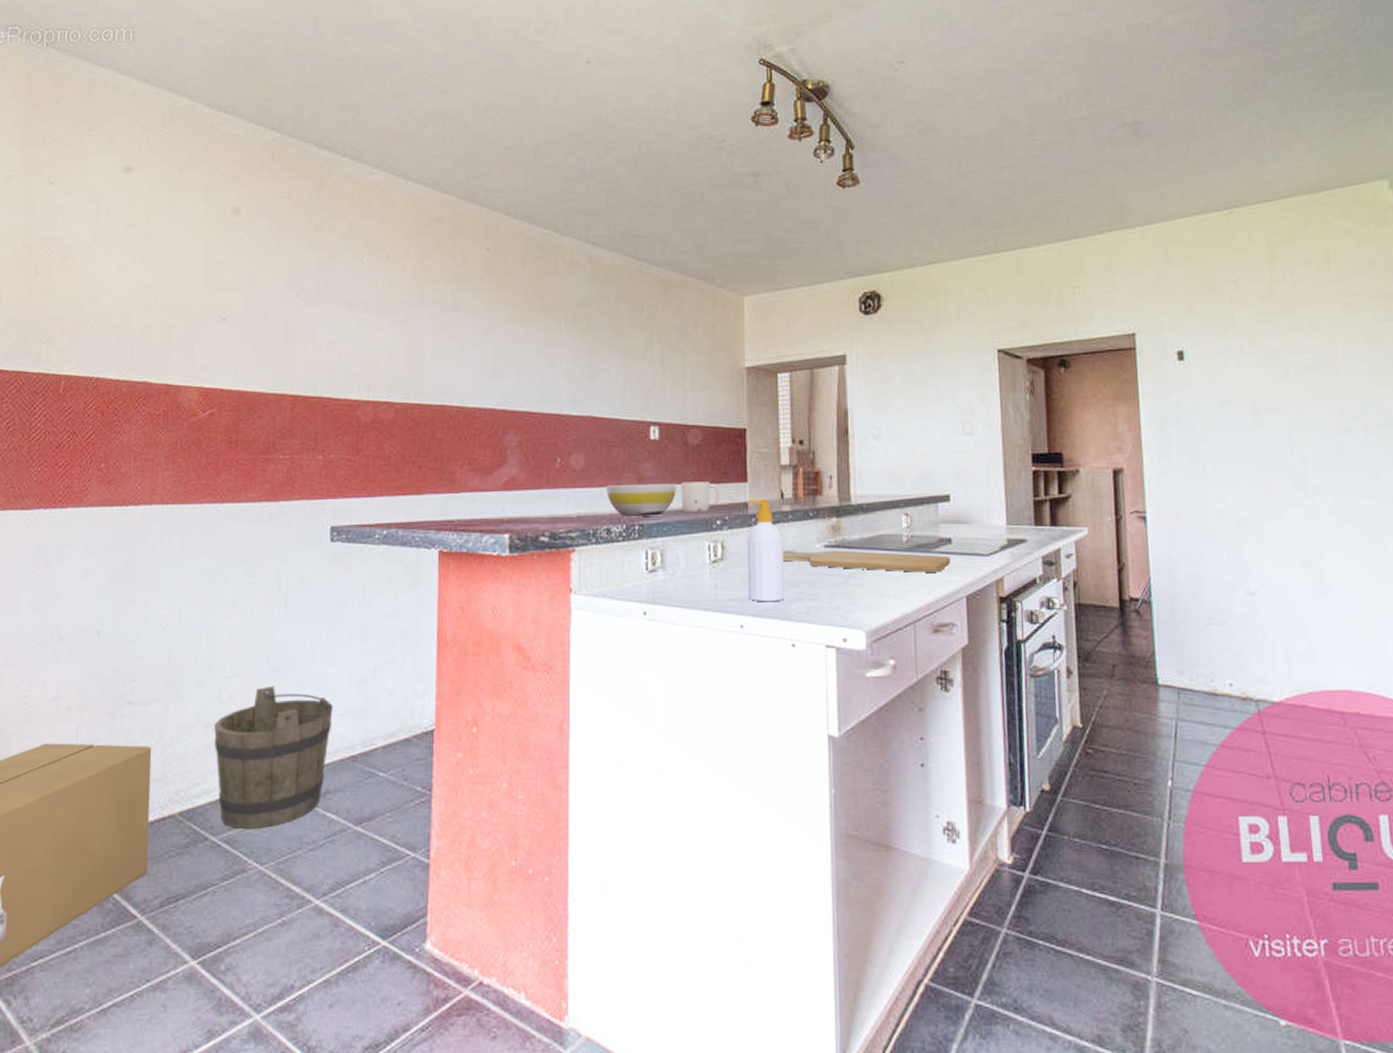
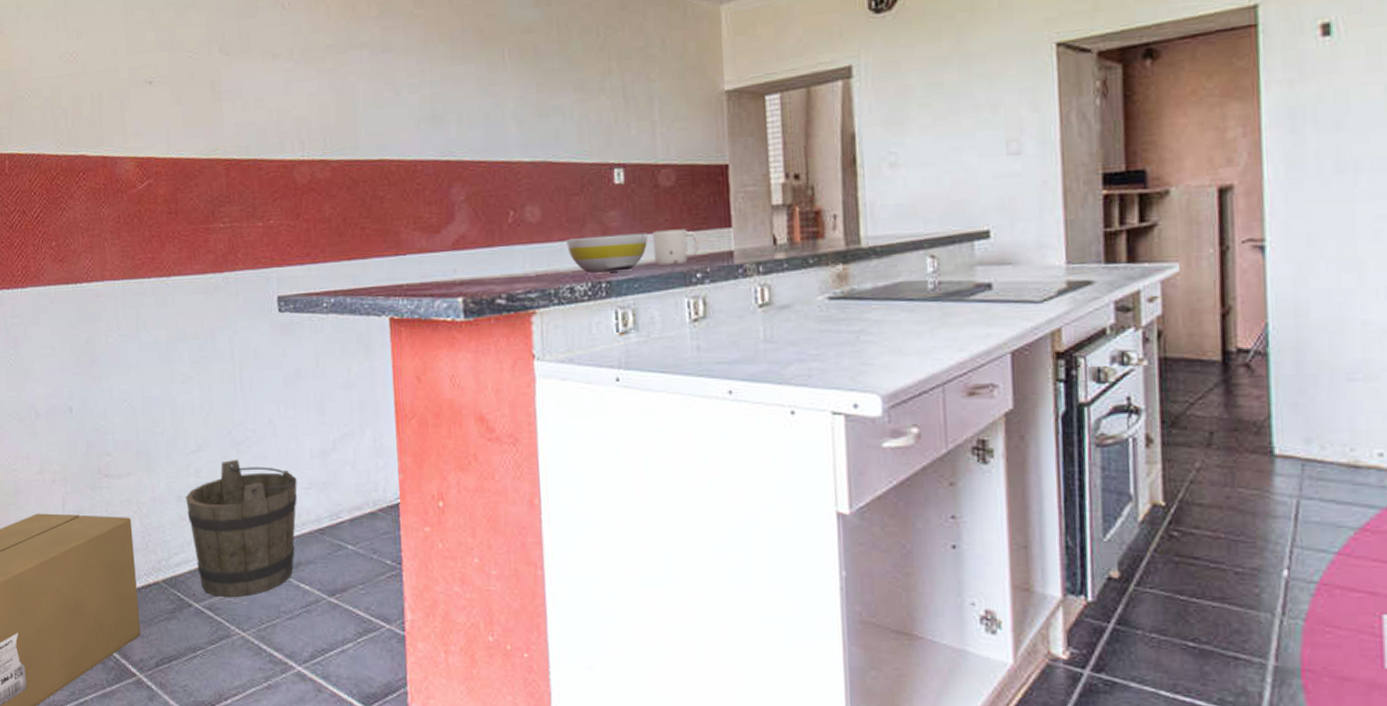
soap bottle: present [746,499,785,602] -> none [731,246,780,365]
chopping board: present [783,550,951,573] -> none [777,302,991,326]

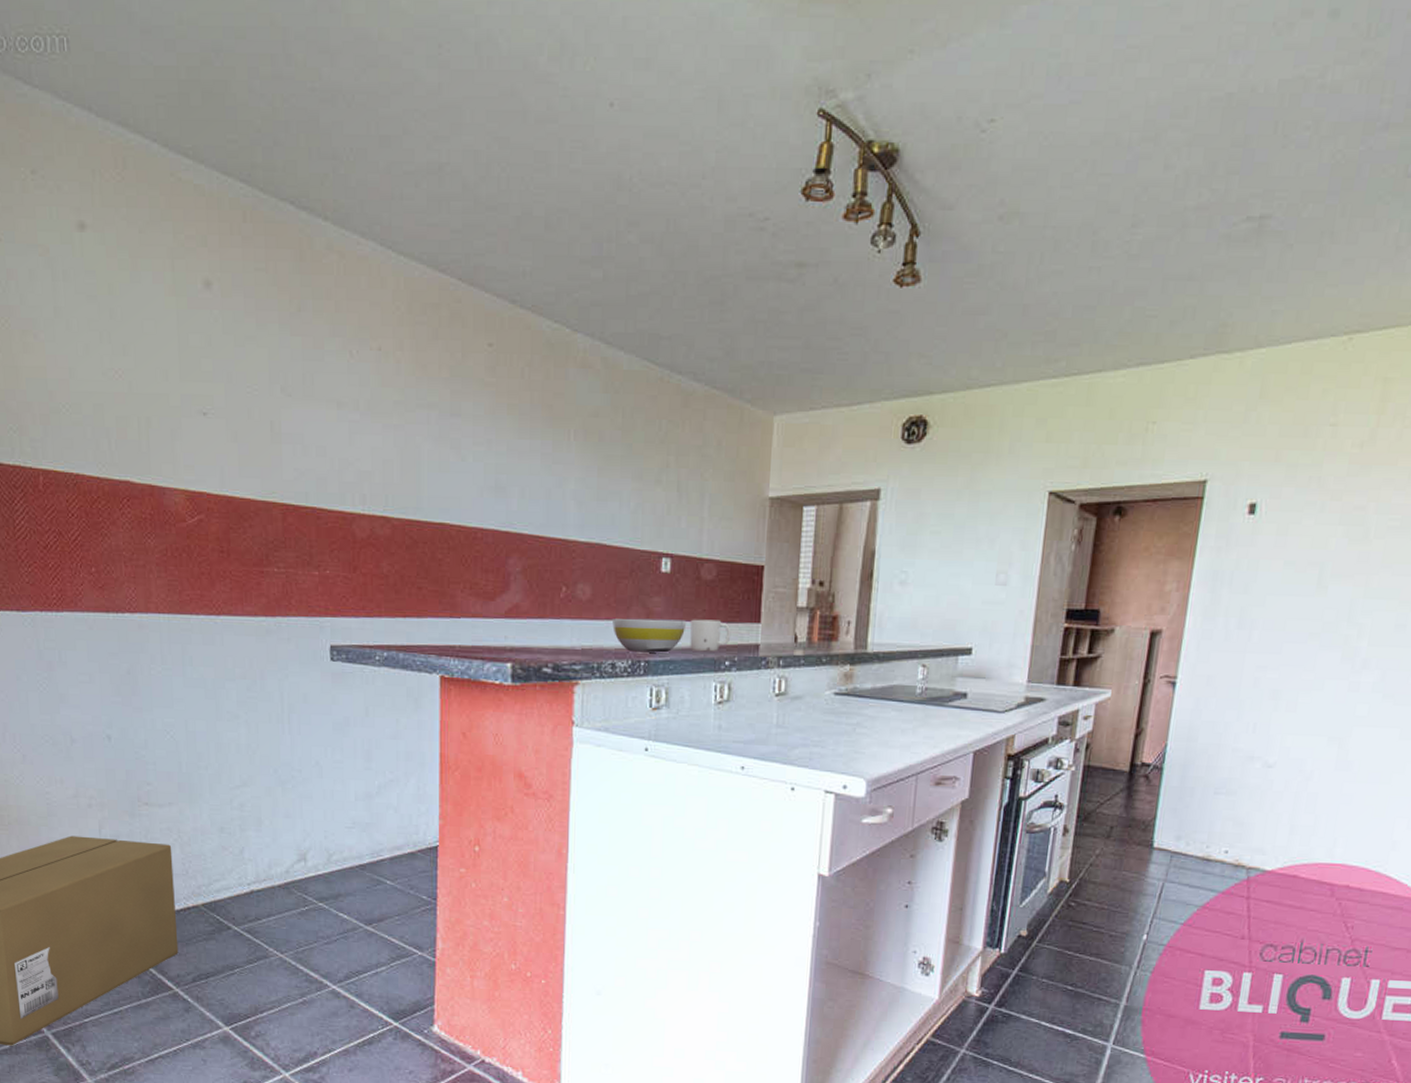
bucket: present [186,459,297,598] -> none [228,796,341,923]

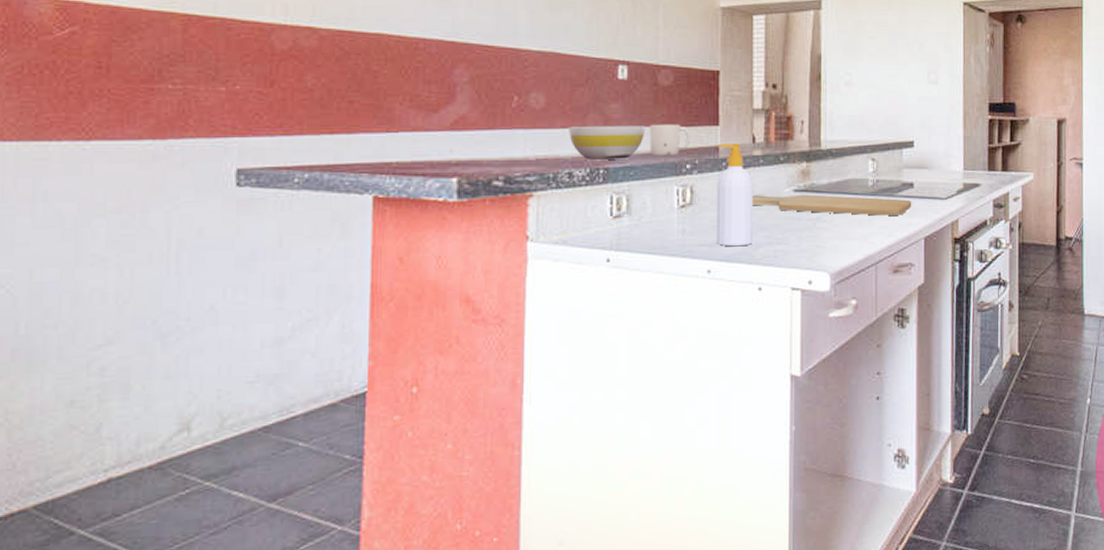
soap bottle: none [752,641,793,746] -> present [717,143,754,247]
chopping board: none [790,696,964,726] -> present [752,194,912,216]

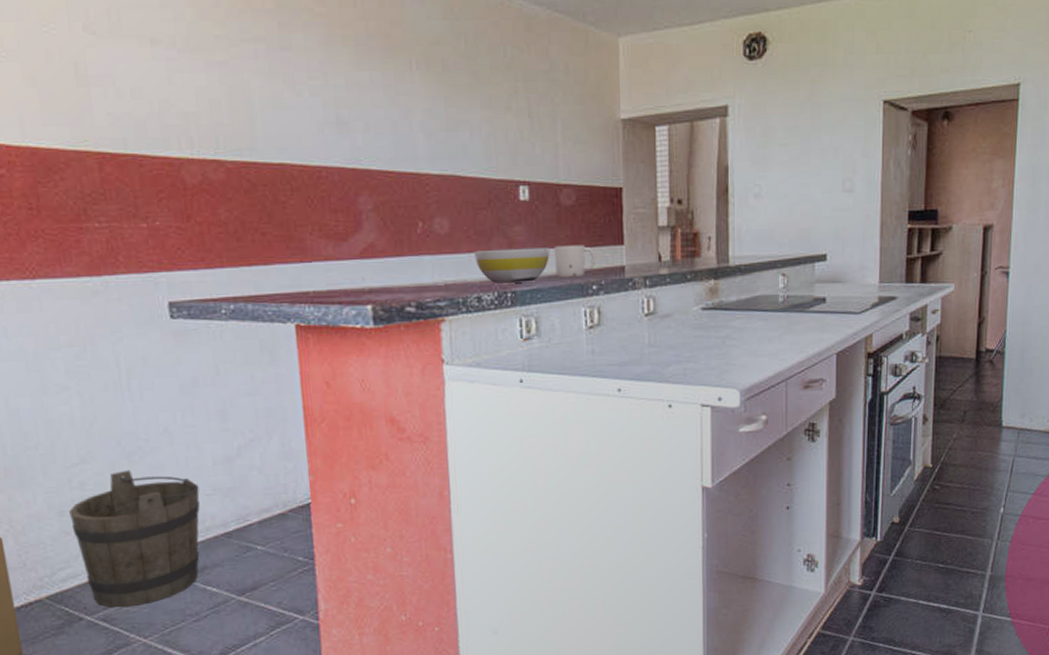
bucket: none [81,352,240,519] -> present [69,469,200,608]
soap bottle: present [717,143,754,247] -> none [623,262,662,366]
chopping board: present [752,194,912,216] -> none [660,312,824,332]

